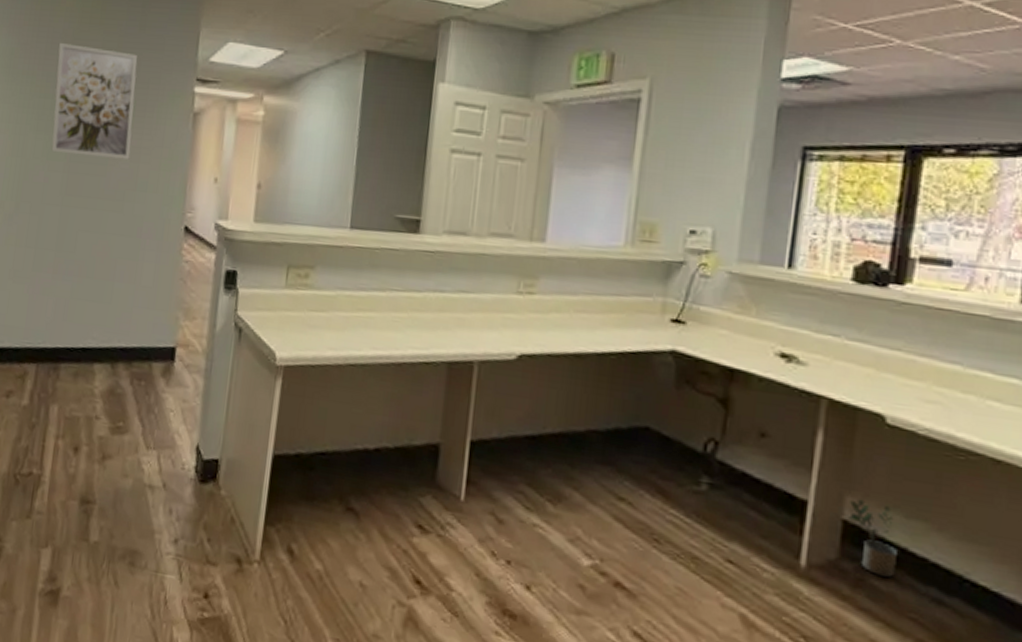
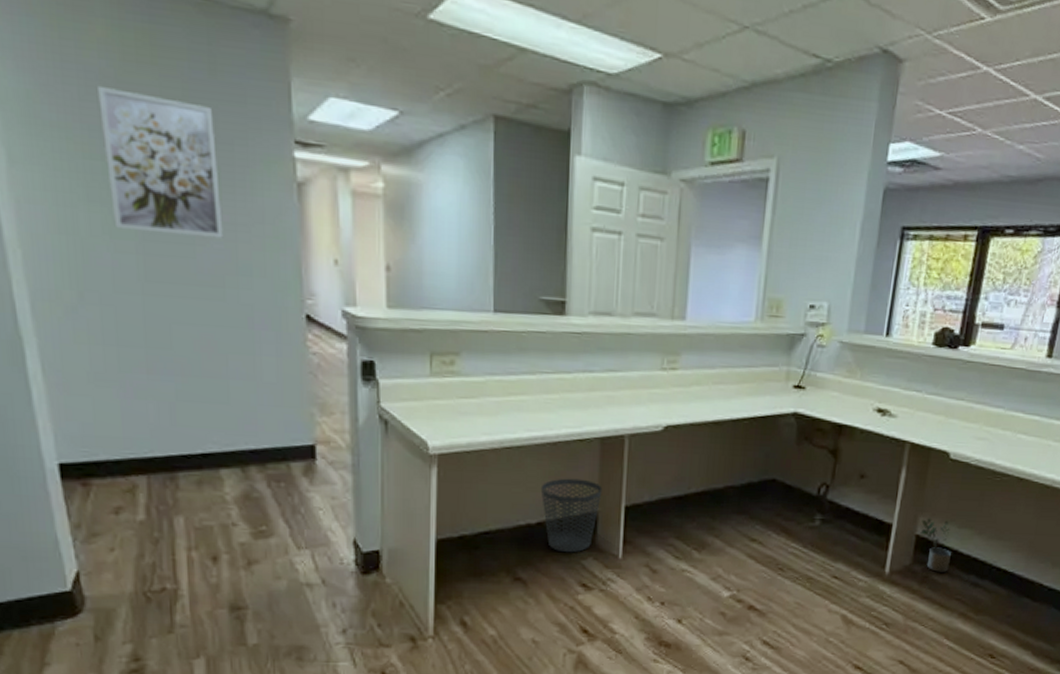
wastebasket: none [381,402,447,488] -> present [540,478,603,553]

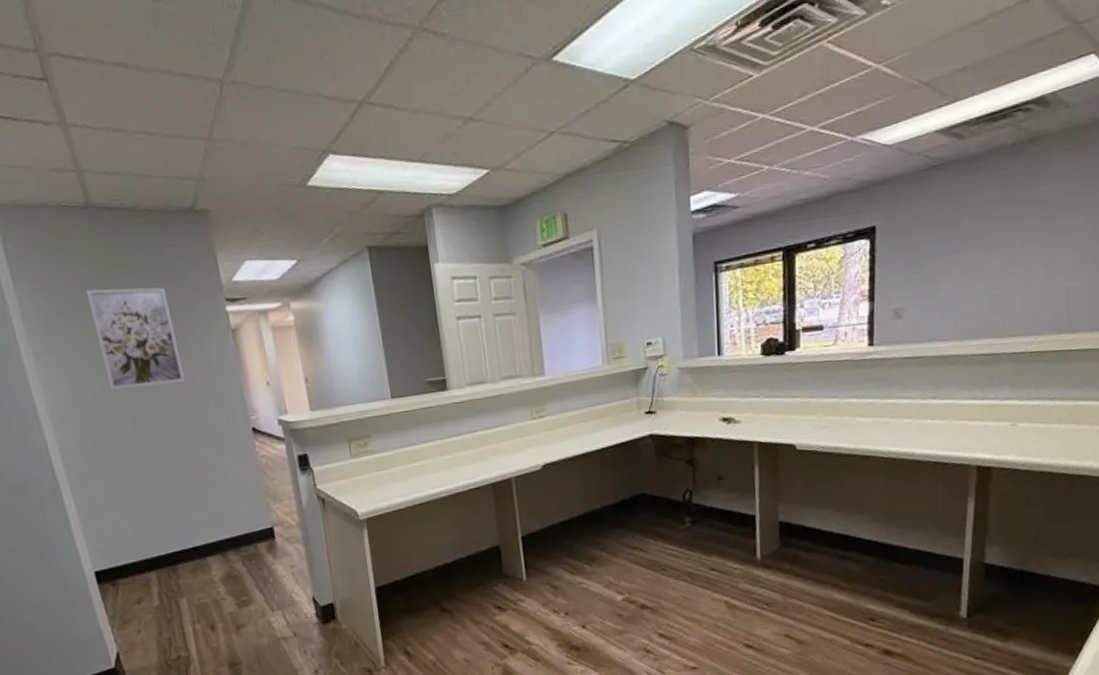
wastebasket: present [540,478,603,553] -> none [450,520,501,583]
potted plant: present [920,518,952,572] -> none [782,504,816,551]

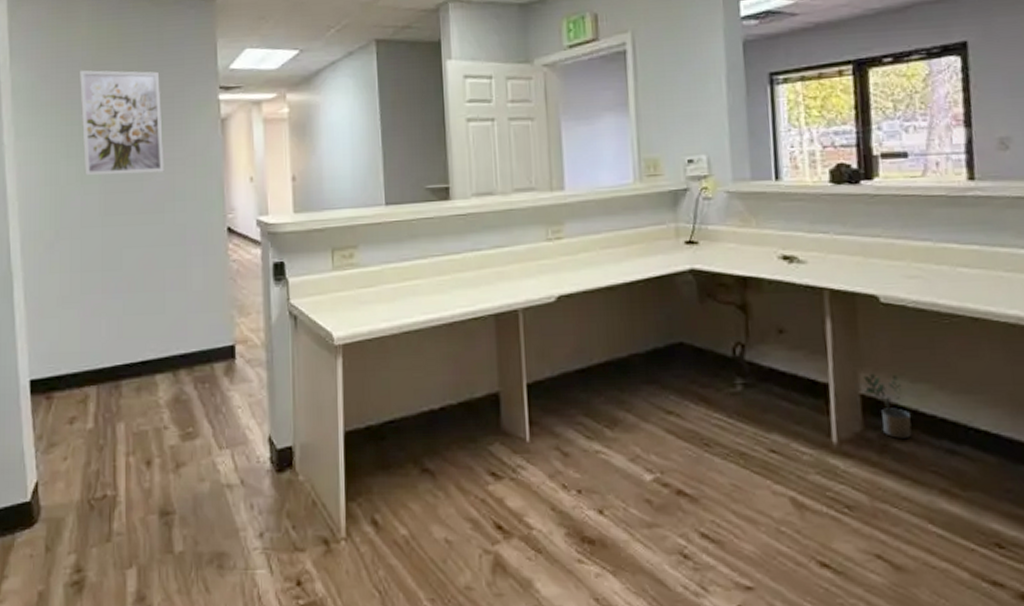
potted plant: none [782,504,816,551] -> present [863,373,912,438]

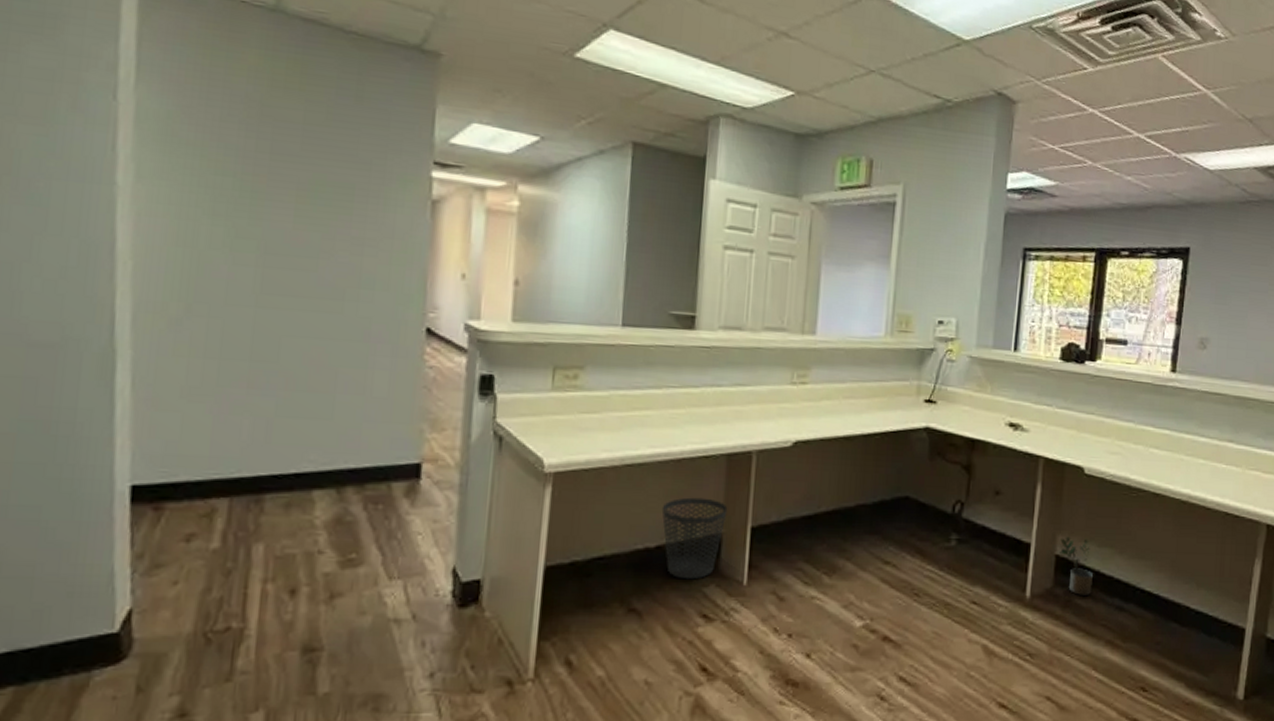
wall art: present [80,70,164,176] -> none [236,108,355,252]
wastebasket: none [440,358,502,439] -> present [661,497,728,580]

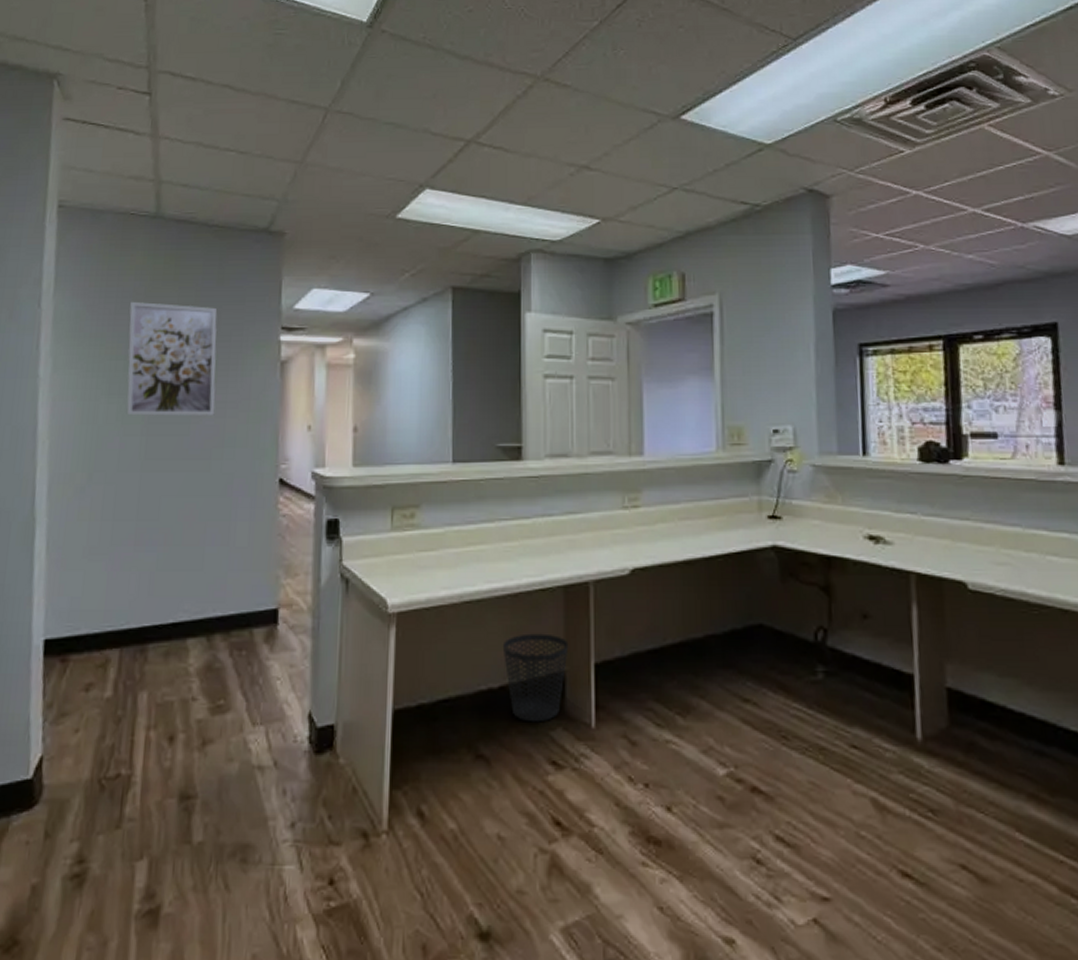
wall art: none [236,108,355,252] -> present [126,301,218,416]
potted plant: present [1060,536,1094,595] -> none [950,665,1000,737]

